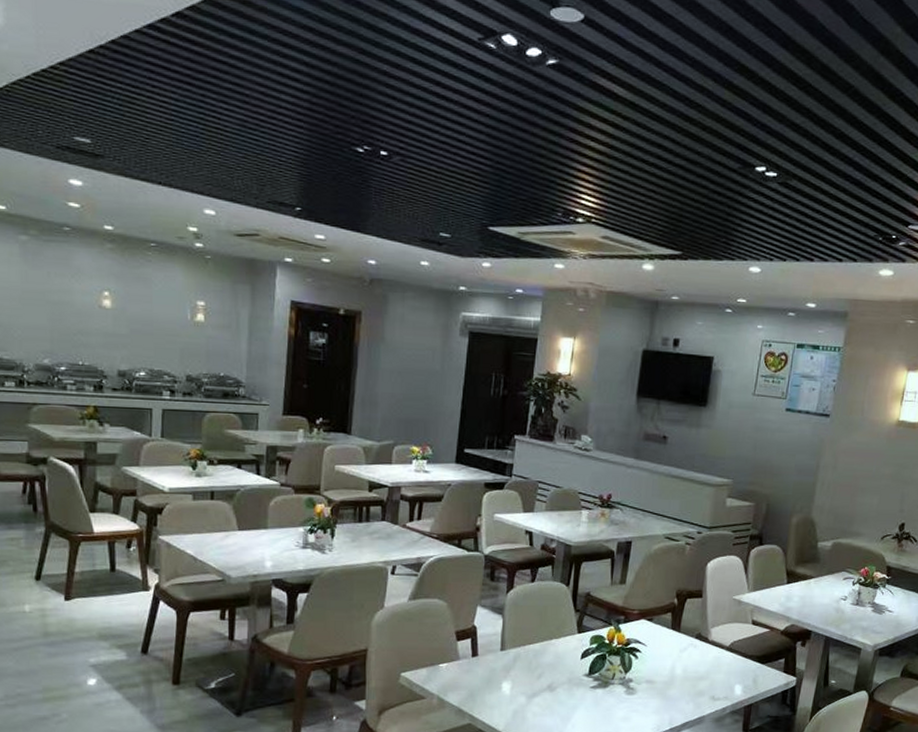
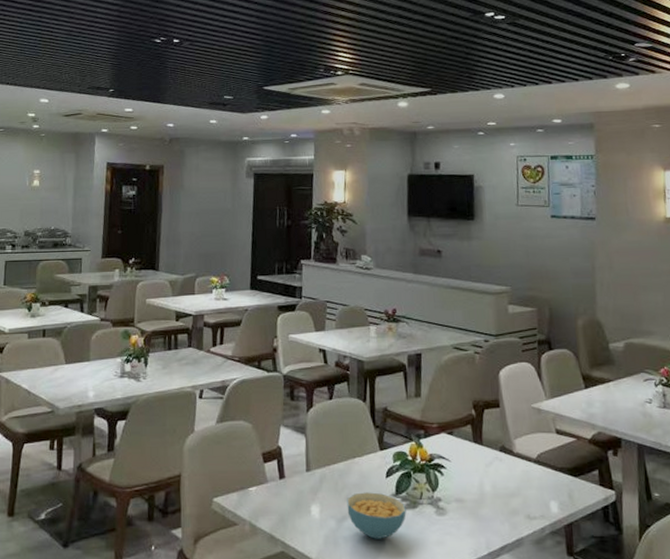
cereal bowl: none [538,672,597,714] -> present [347,492,406,539]

